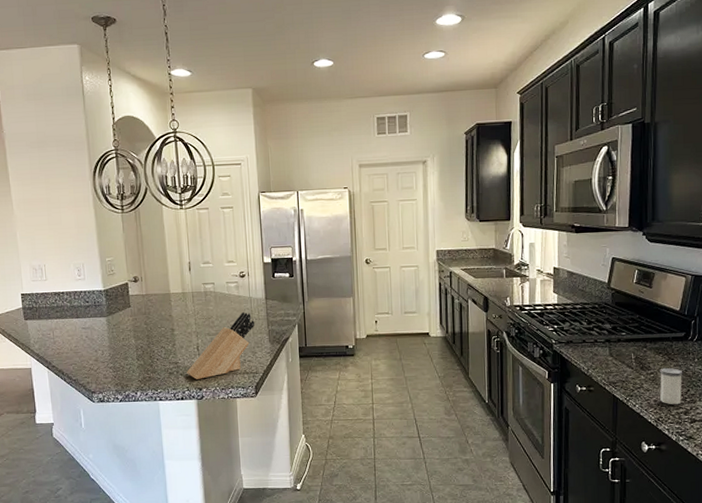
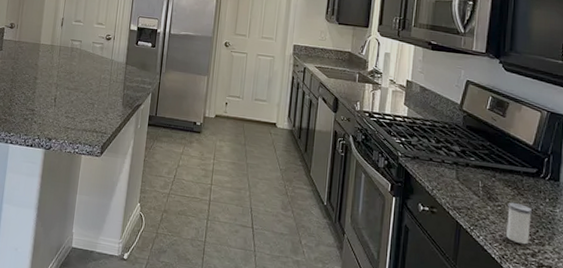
knife block: present [186,311,255,379] -> none [40,72,113,130]

